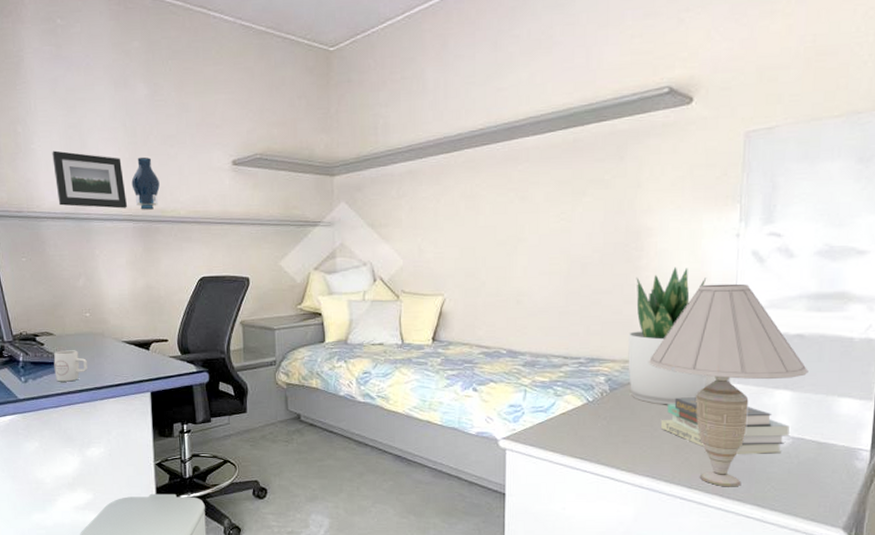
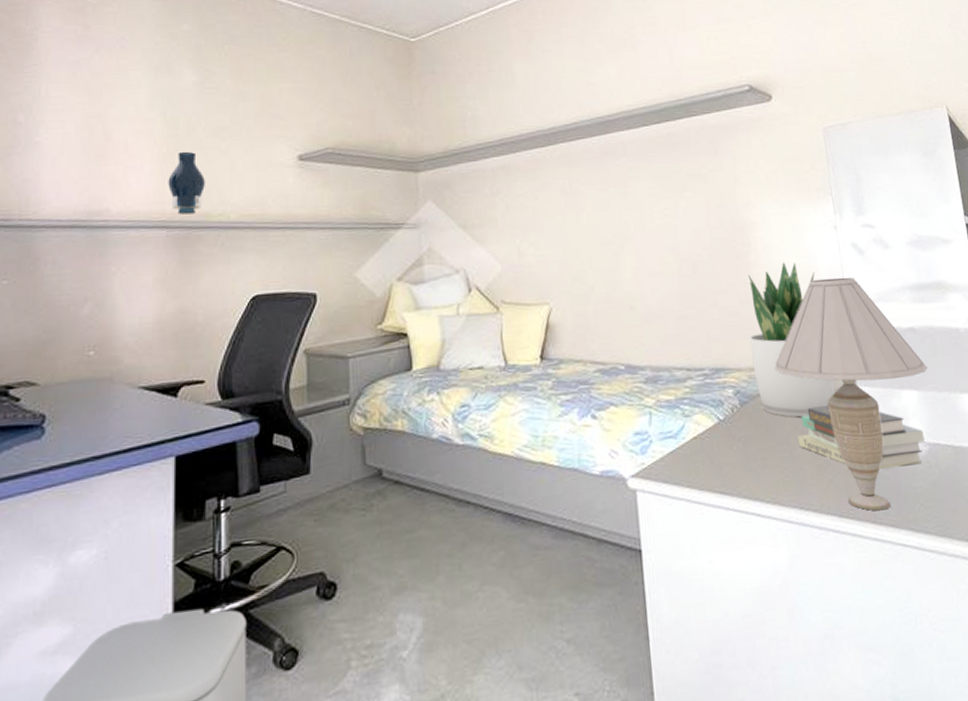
picture frame: present [52,150,127,209] -> none [63,144,160,214]
mug: present [53,350,88,382] -> none [31,404,84,454]

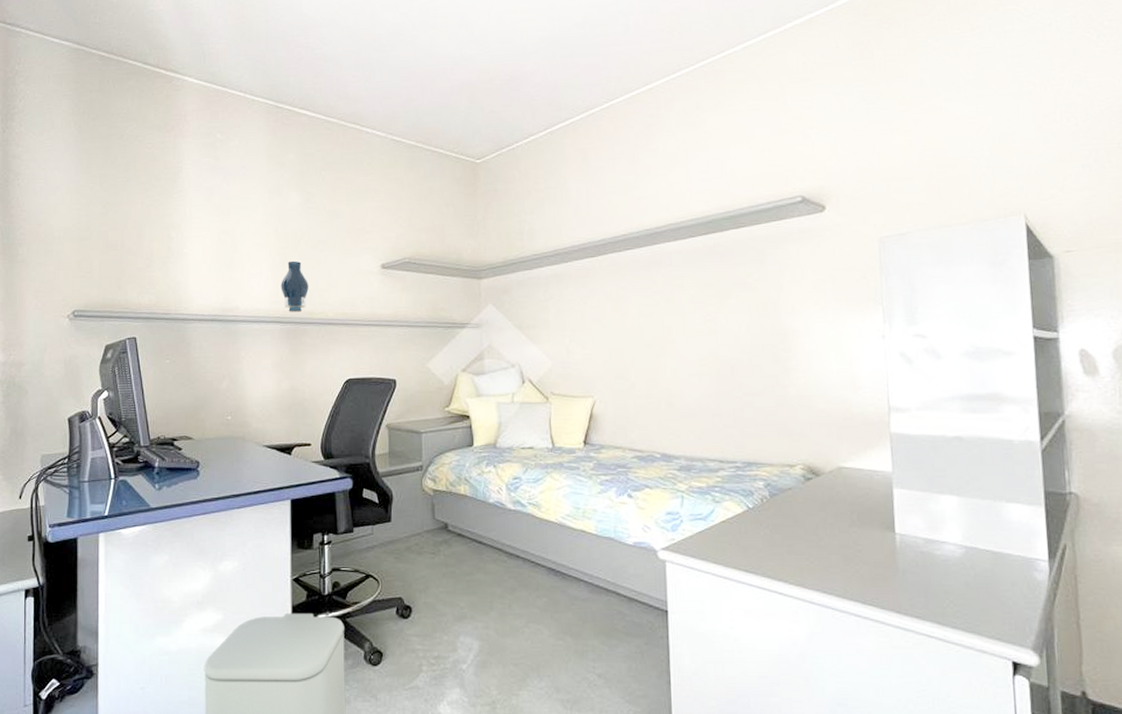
planter: present [748,262,836,418] -> none [784,368,870,512]
table lamp: present [773,277,928,511] -> none [806,385,972,602]
books: present [797,405,925,469] -> none [825,503,961,565]

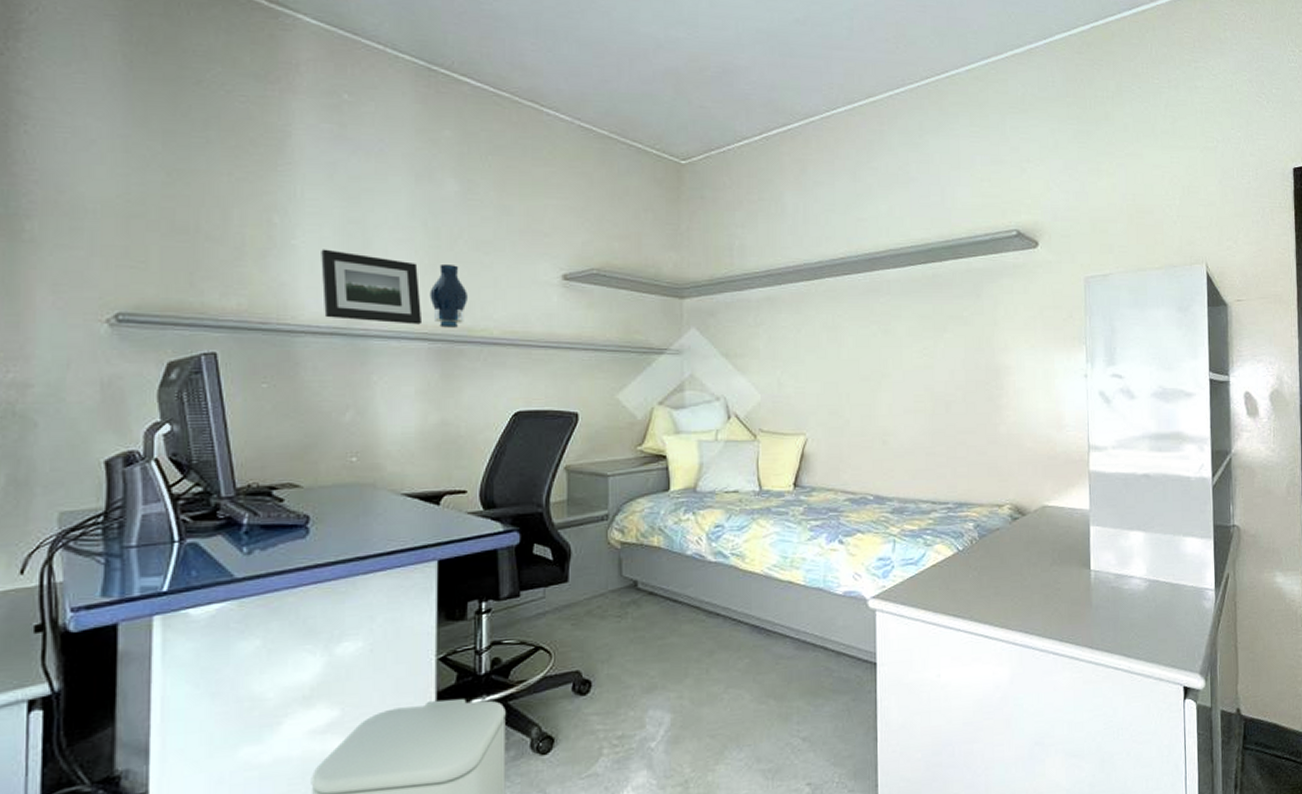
picture frame: none [204,254,275,311] -> present [321,249,421,325]

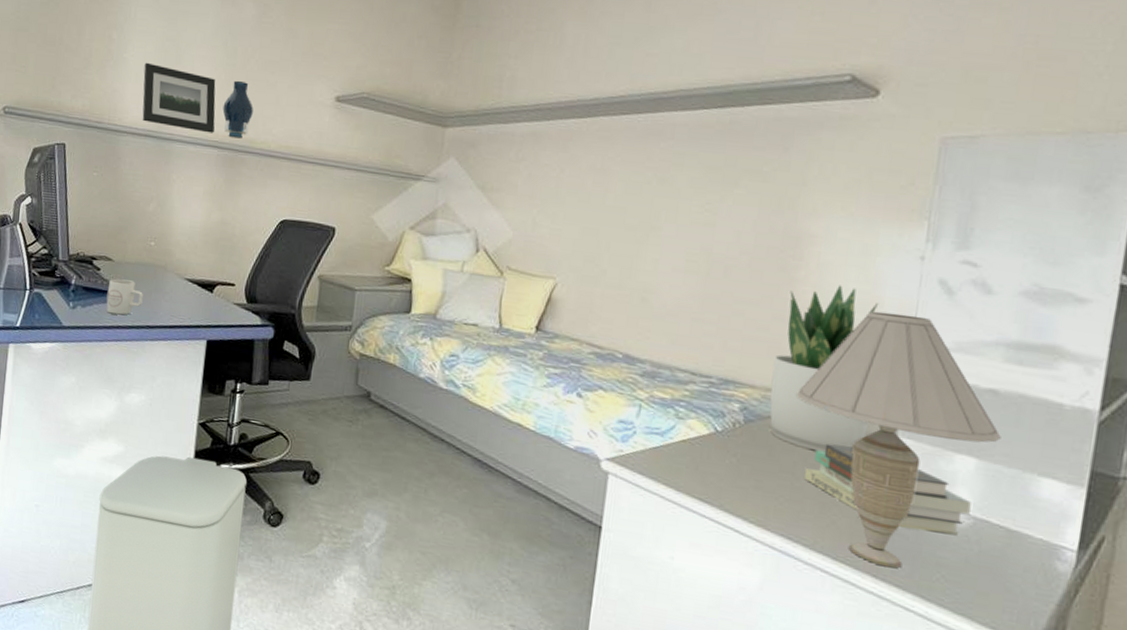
mug: none [296,507,347,552] -> present [106,279,143,315]
planter: none [994,406,1070,552] -> present [769,285,879,453]
table lamp: none [1014,423,1156,638] -> present [795,311,1001,569]
books: none [1029,542,1146,601] -> present [803,443,971,534]

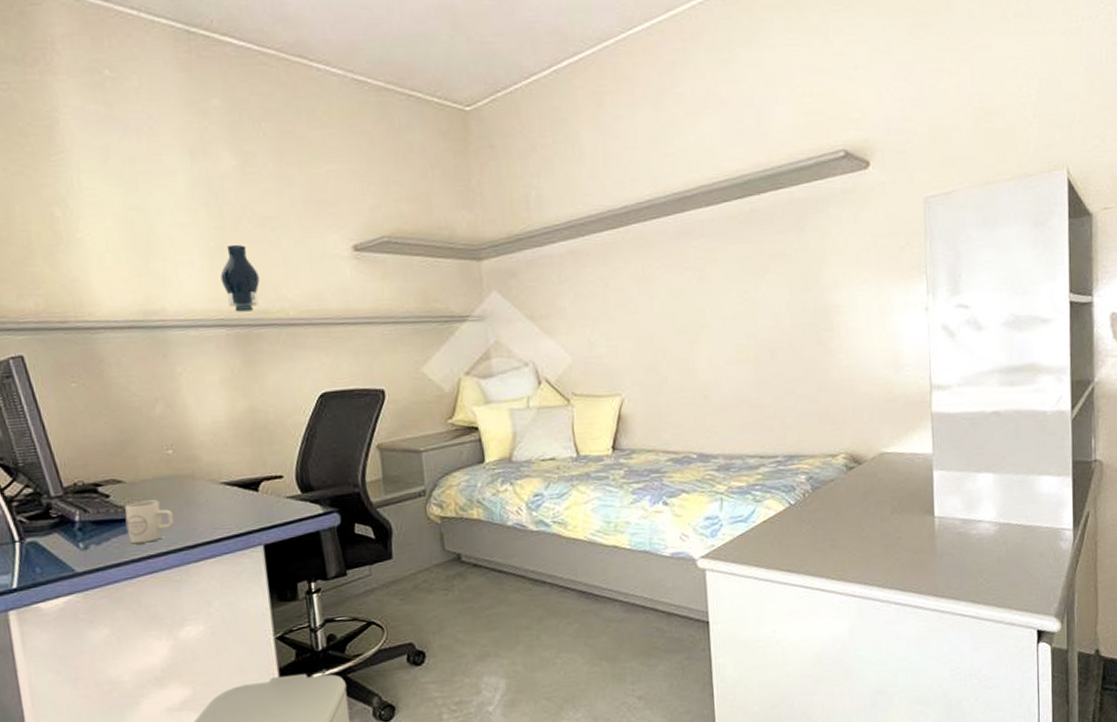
picture frame: present [142,62,216,133] -> none [107,239,216,312]
planter: present [769,285,879,453] -> none [826,347,911,502]
table lamp: present [795,311,1001,569] -> none [849,361,1007,586]
books: present [803,443,971,534] -> none [867,489,995,548]

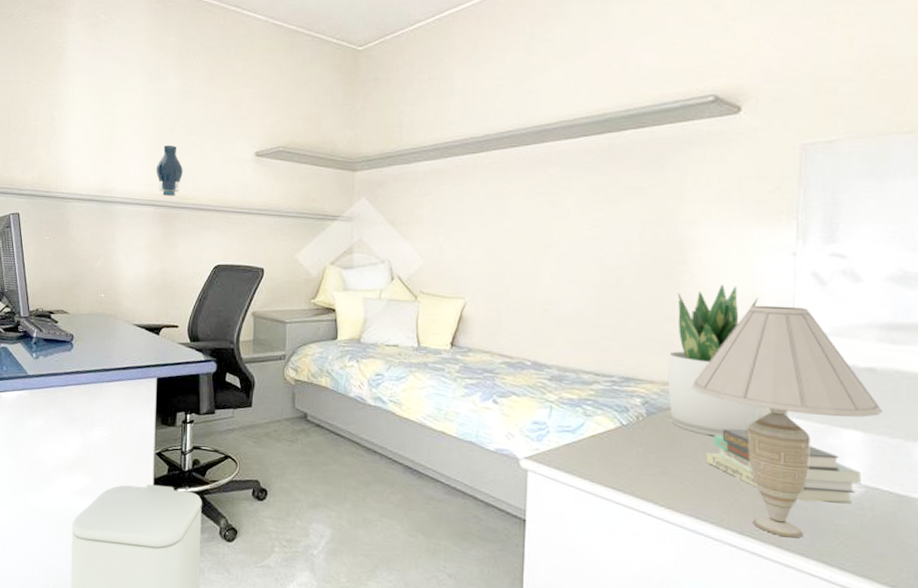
mug: present [124,499,174,544] -> none [65,329,97,361]
planter: none [826,347,911,502] -> present [667,284,761,437]
table lamp: none [849,361,1007,586] -> present [691,305,883,538]
books: none [867,489,995,548] -> present [705,428,861,503]

